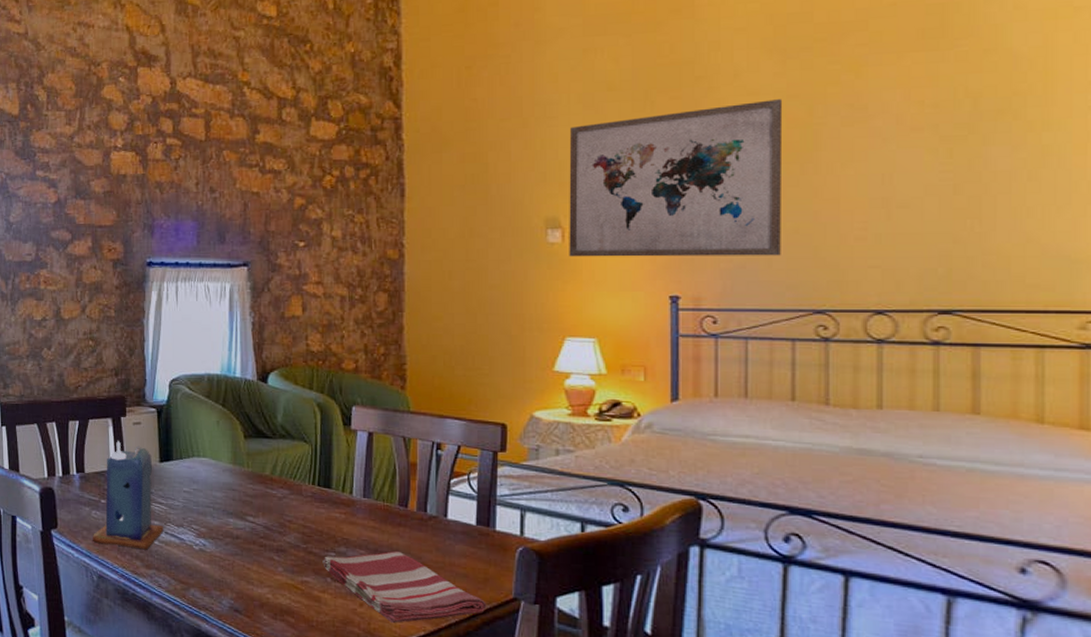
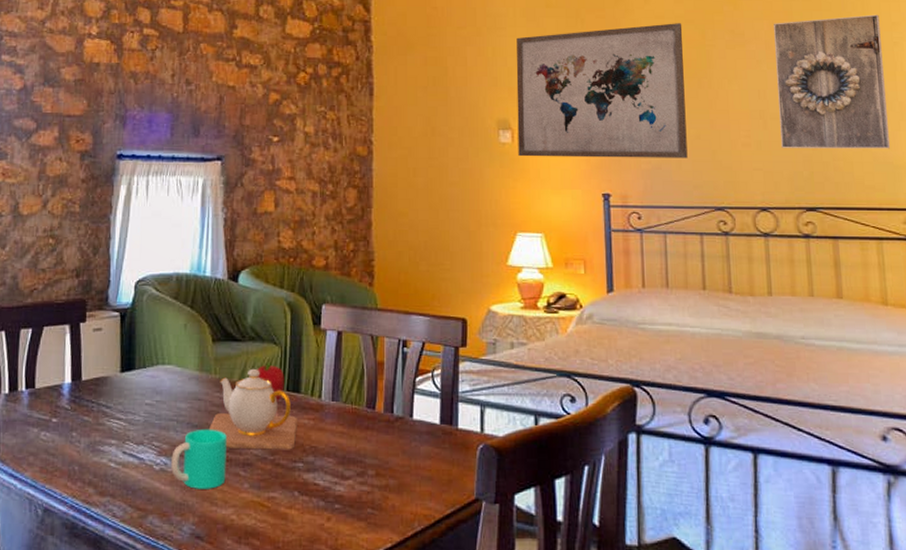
candle: present [92,441,163,550] -> none [38,350,121,474]
cup: none [209,516,261,570] -> present [171,428,227,489]
teapot: none [243,463,329,540] -> present [208,368,297,450]
fruit: none [288,458,315,498] -> present [257,361,284,404]
dish towel: present [322,550,487,623] -> none [290,456,451,536]
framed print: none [910,72,1069,241] -> present [774,14,890,149]

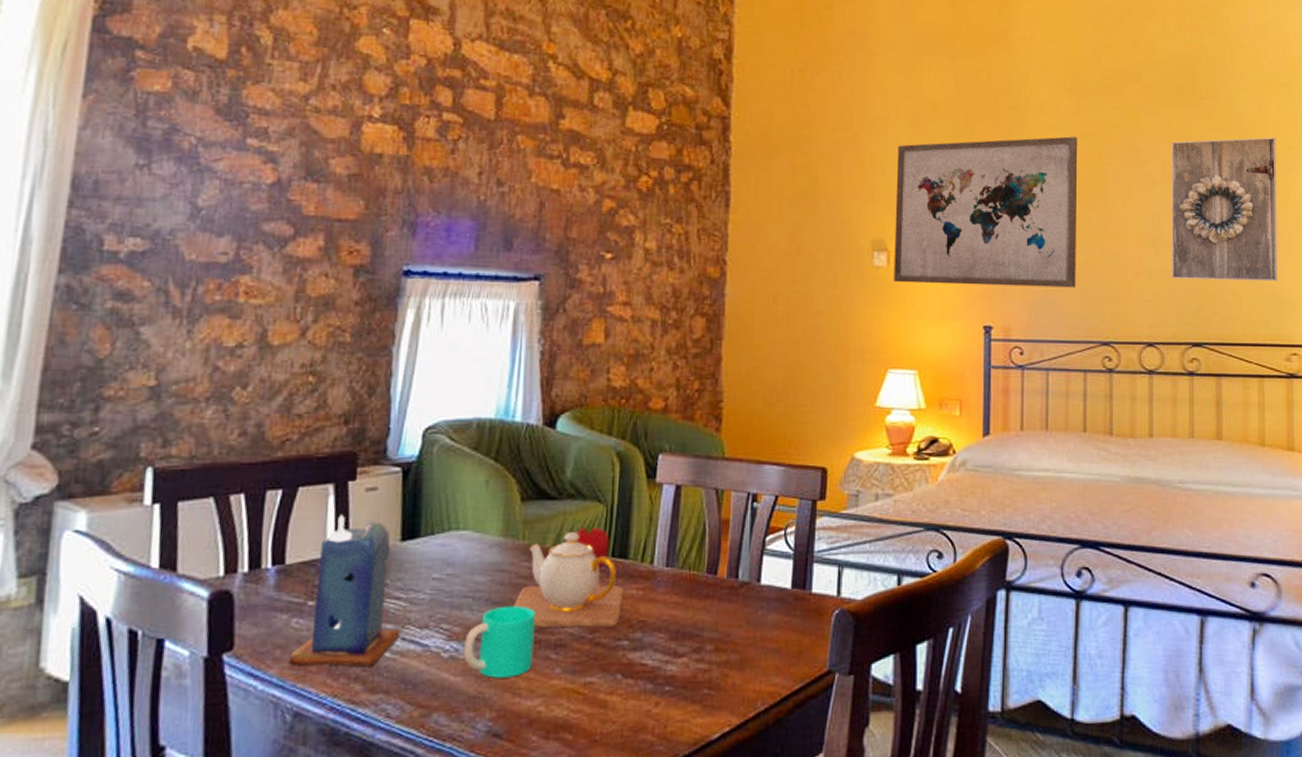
candle: none [38,350,121,474] -> present [288,515,399,667]

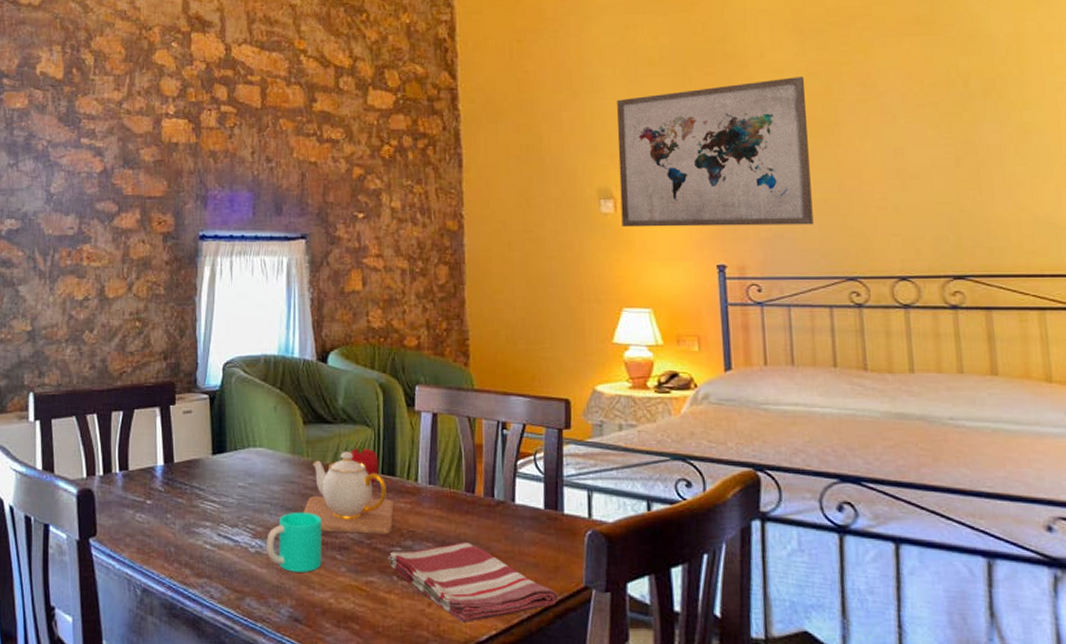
candle: present [288,515,399,667] -> none [135,433,216,556]
dish towel: none [612,629,799,721] -> present [388,541,558,623]
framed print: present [1172,137,1277,282] -> none [912,57,1053,210]

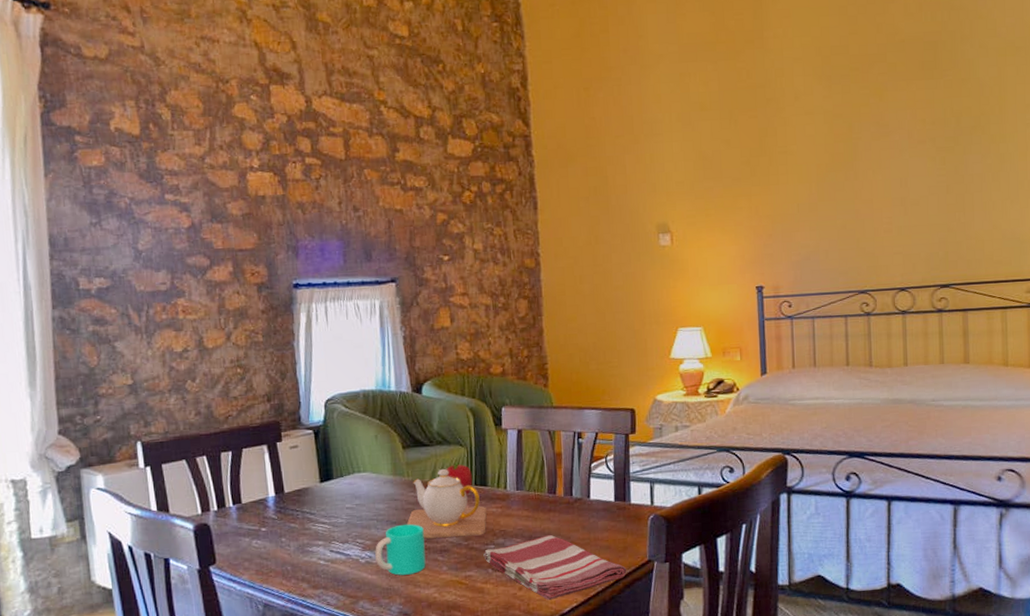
wall art: present [617,77,814,228] -> none [673,118,834,258]

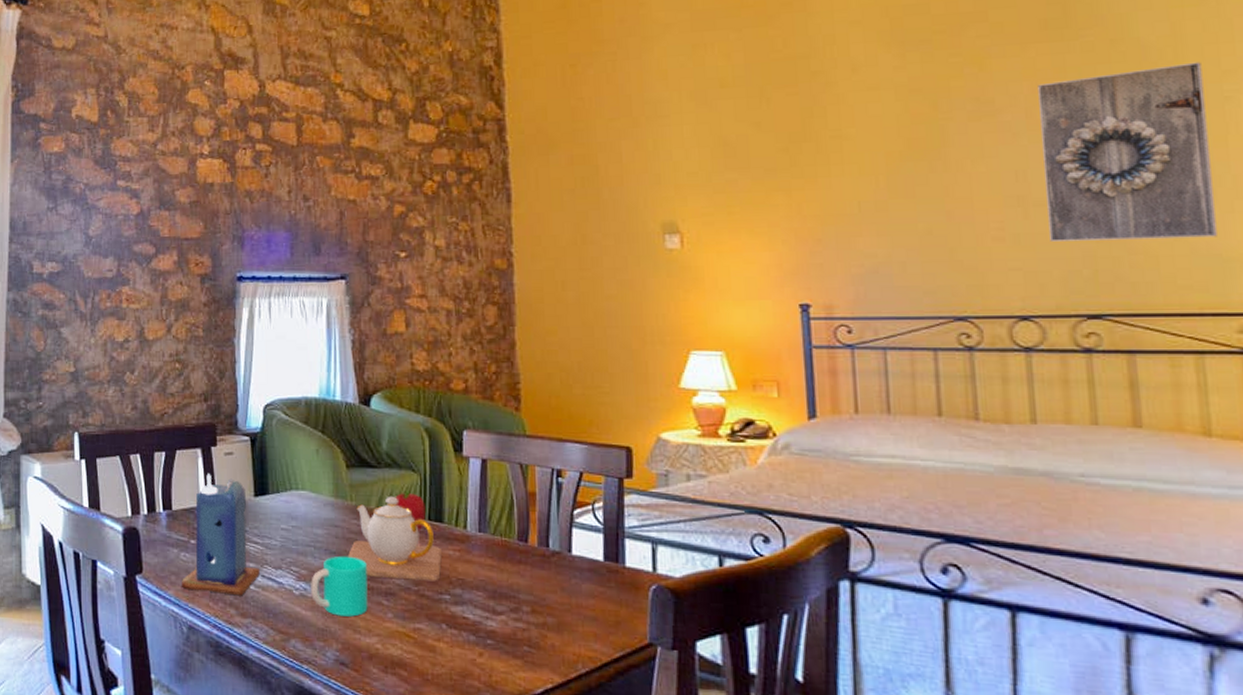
candle: none [254,467,328,573] -> present [181,474,260,596]
dish towel: present [483,534,627,600] -> none [436,591,620,675]
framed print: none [916,97,1018,232] -> present [1038,61,1217,241]

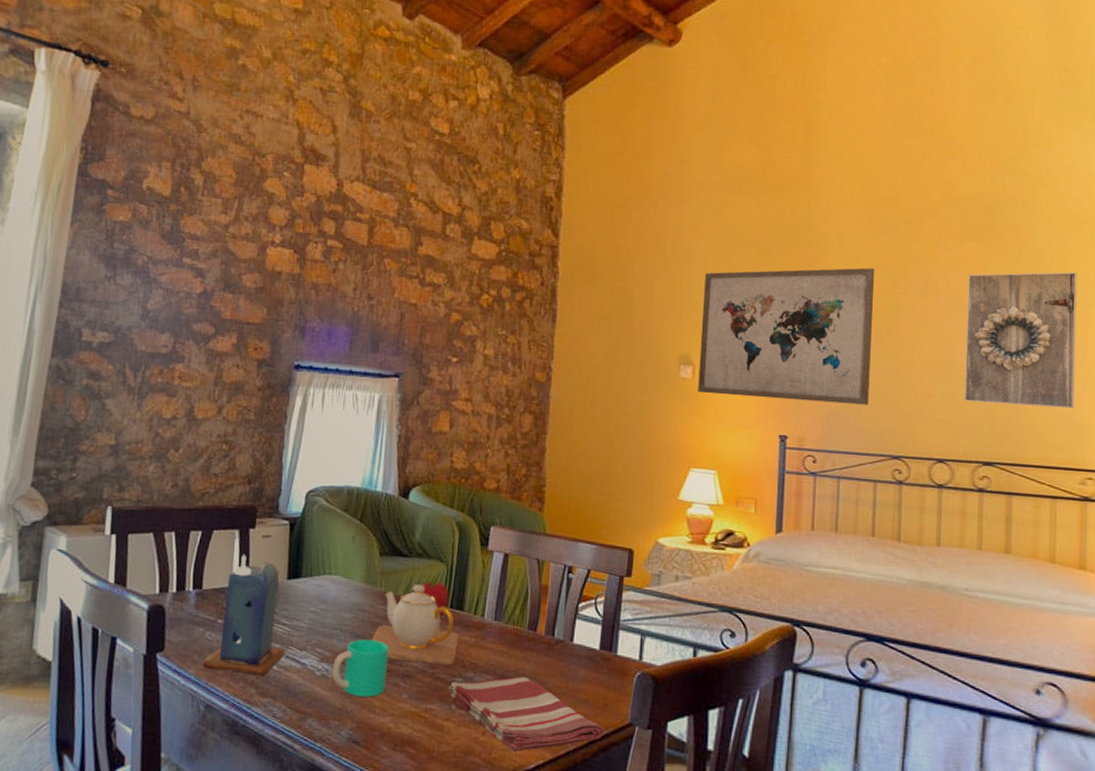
dish towel: none [436,591,620,675] -> present [449,676,604,752]
wall art: none [683,94,915,264] -> present [698,267,875,405]

